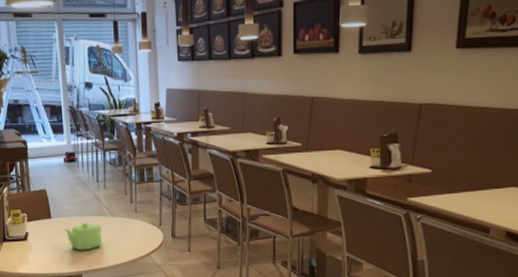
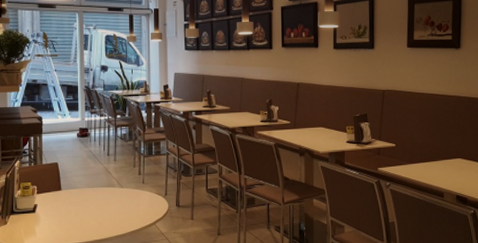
teapot: present [63,222,102,251] -> none [73,194,110,221]

